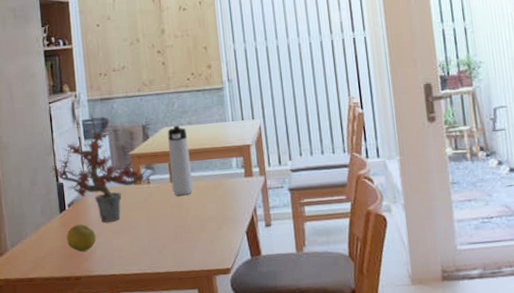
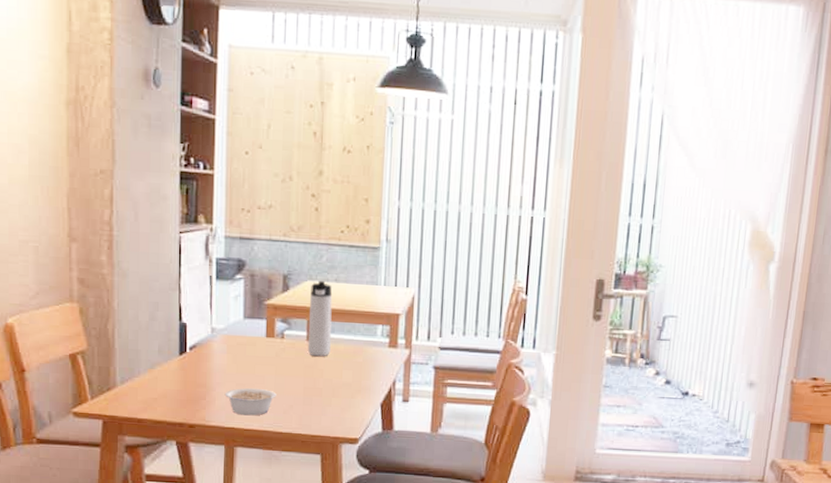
potted plant: present [50,113,154,222] -> none [173,252,291,373]
fruit: present [67,224,96,252] -> none [184,370,217,399]
legume: none [103,233,150,261] -> present [224,388,277,416]

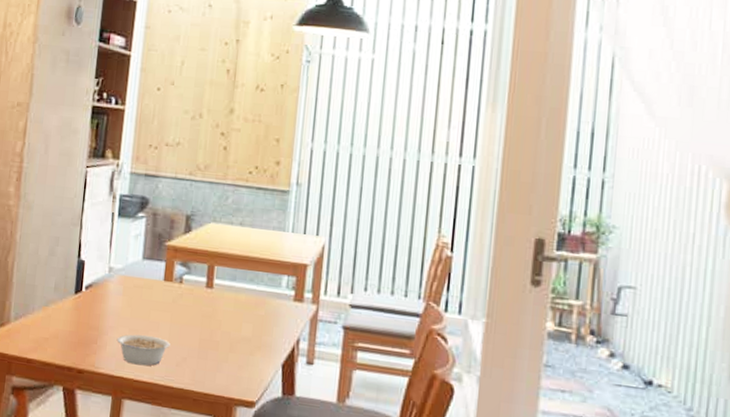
thermos bottle: present [307,281,333,357] -> none [206,224,236,306]

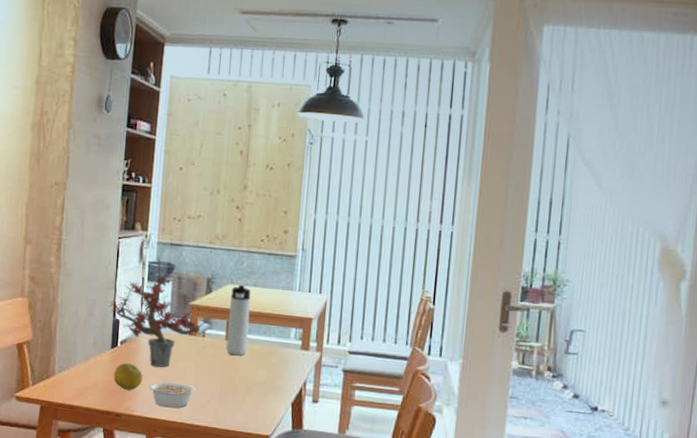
potted plant: none [73,189,191,317] -> present [109,256,212,367]
fruit: none [76,311,110,343] -> present [114,363,143,390]
thermos bottle: none [206,224,236,306] -> present [225,285,251,356]

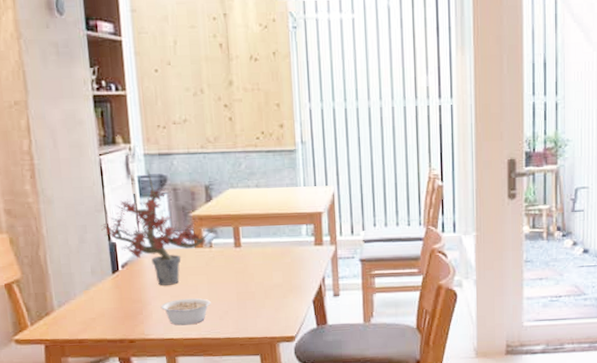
fruit: present [114,363,143,390] -> none [120,287,153,314]
thermos bottle: present [225,285,251,356] -> none [233,188,259,262]

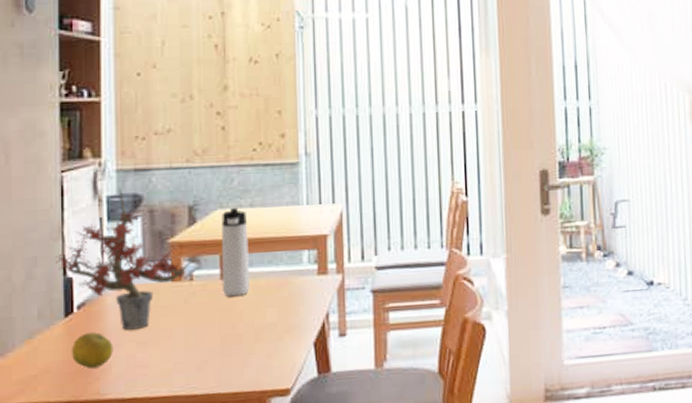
fruit: none [120,287,153,314] -> present [72,332,114,369]
legume: present [160,298,211,326] -> none [123,344,188,381]
thermos bottle: none [233,188,259,262] -> present [221,208,249,297]

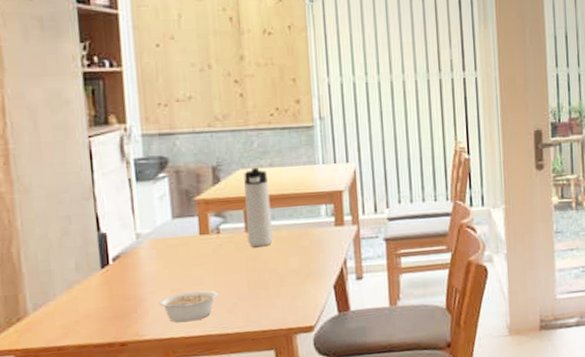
potted plant: present [56,188,201,330] -> none [89,151,226,279]
fruit: present [72,332,114,369] -> none [110,281,149,314]
legume: none [123,344,188,381] -> present [158,290,218,323]

